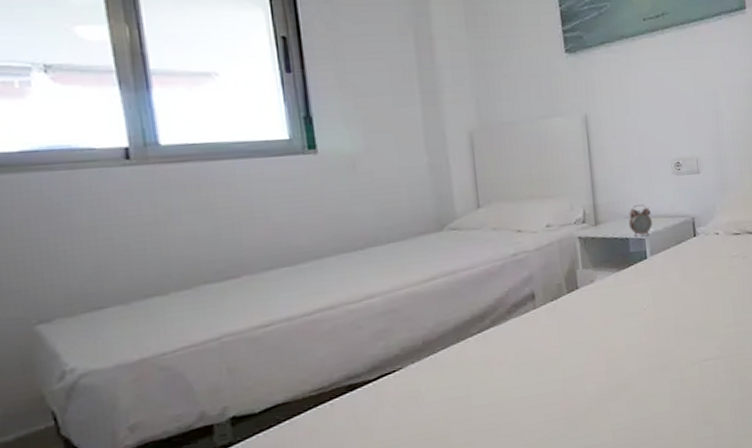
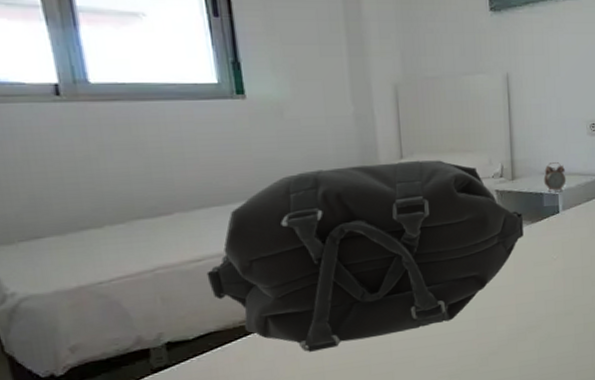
duffel bag: none [275,208,610,423] -> present [206,160,524,352]

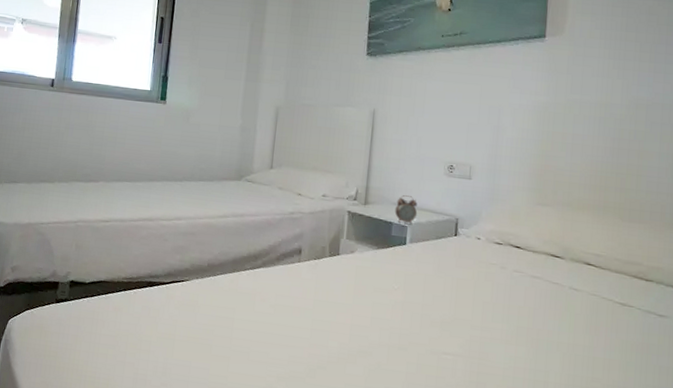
duffel bag: present [206,160,524,352] -> none [109,166,370,324]

